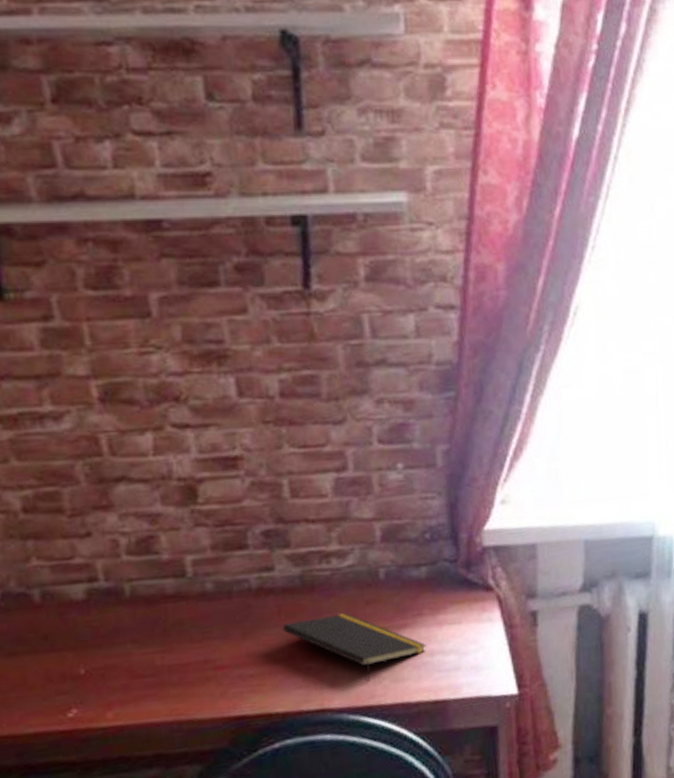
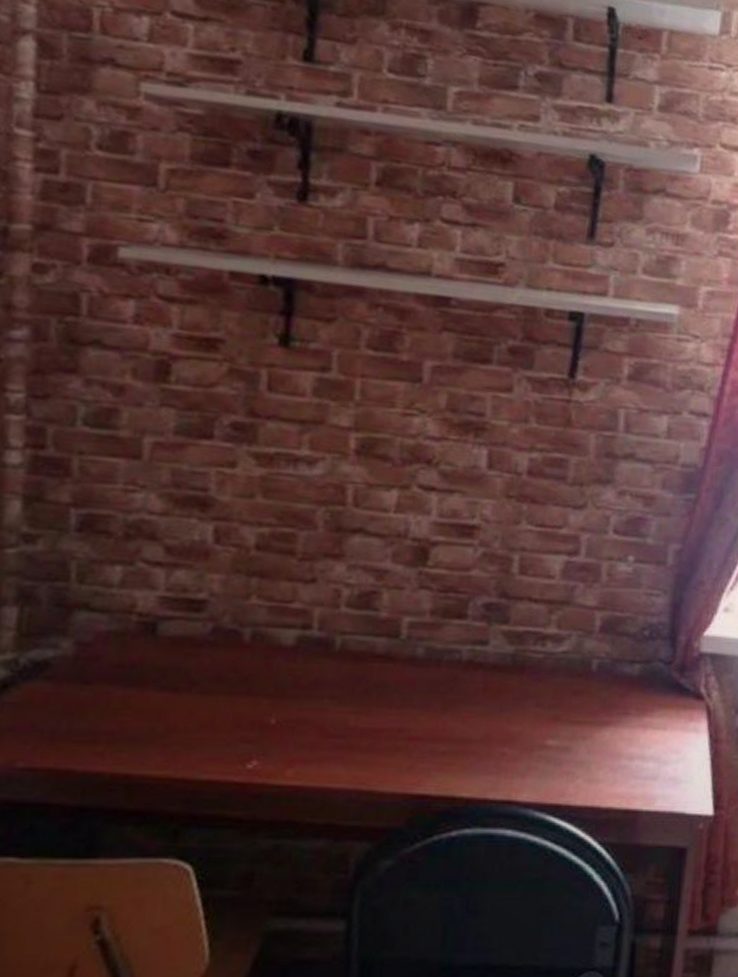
notepad: present [282,612,426,682] -> none [484,699,627,778]

